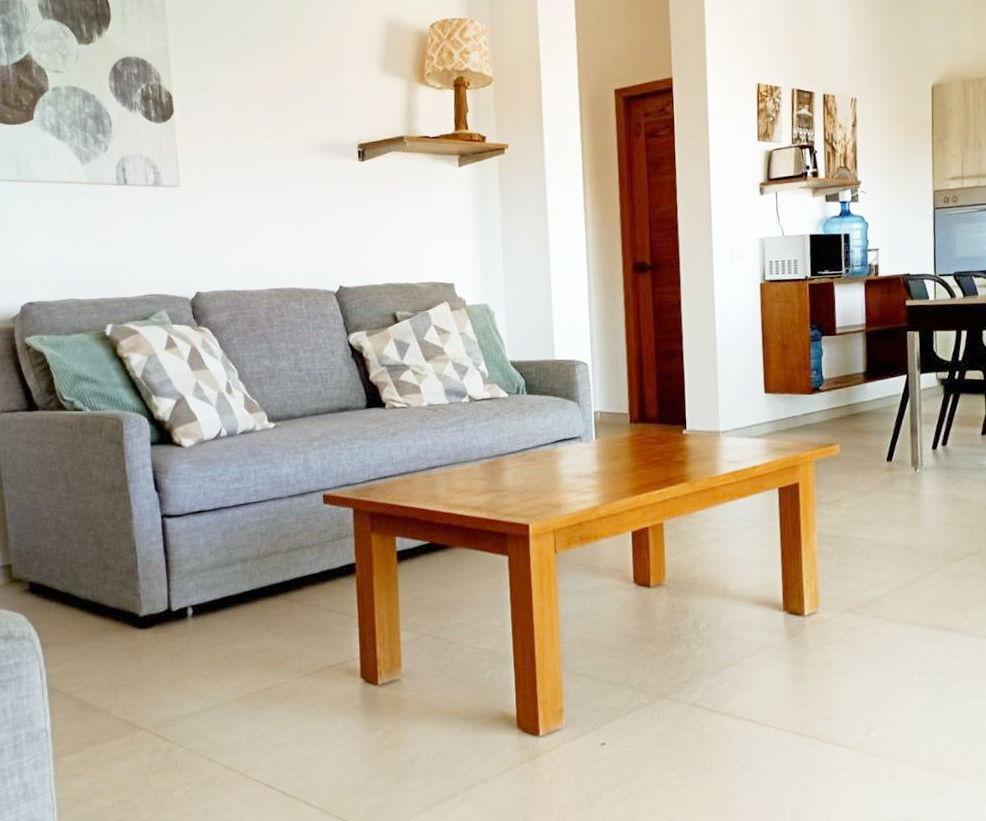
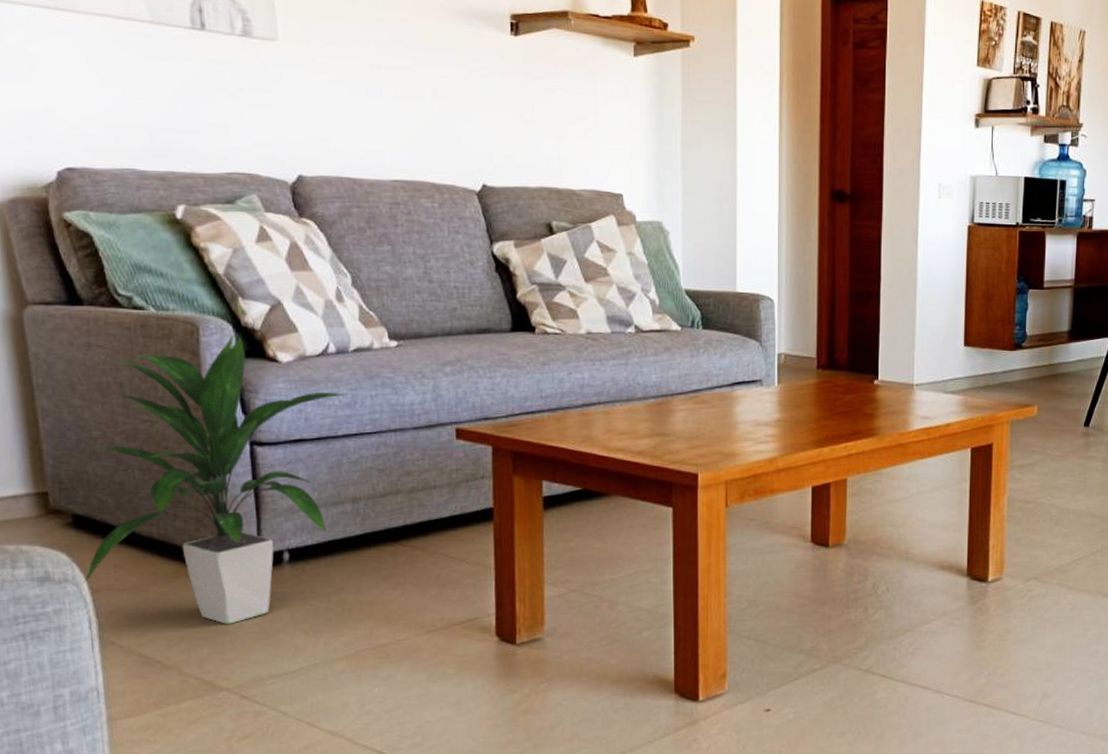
indoor plant: none [37,424,236,672] -> present [84,331,348,624]

